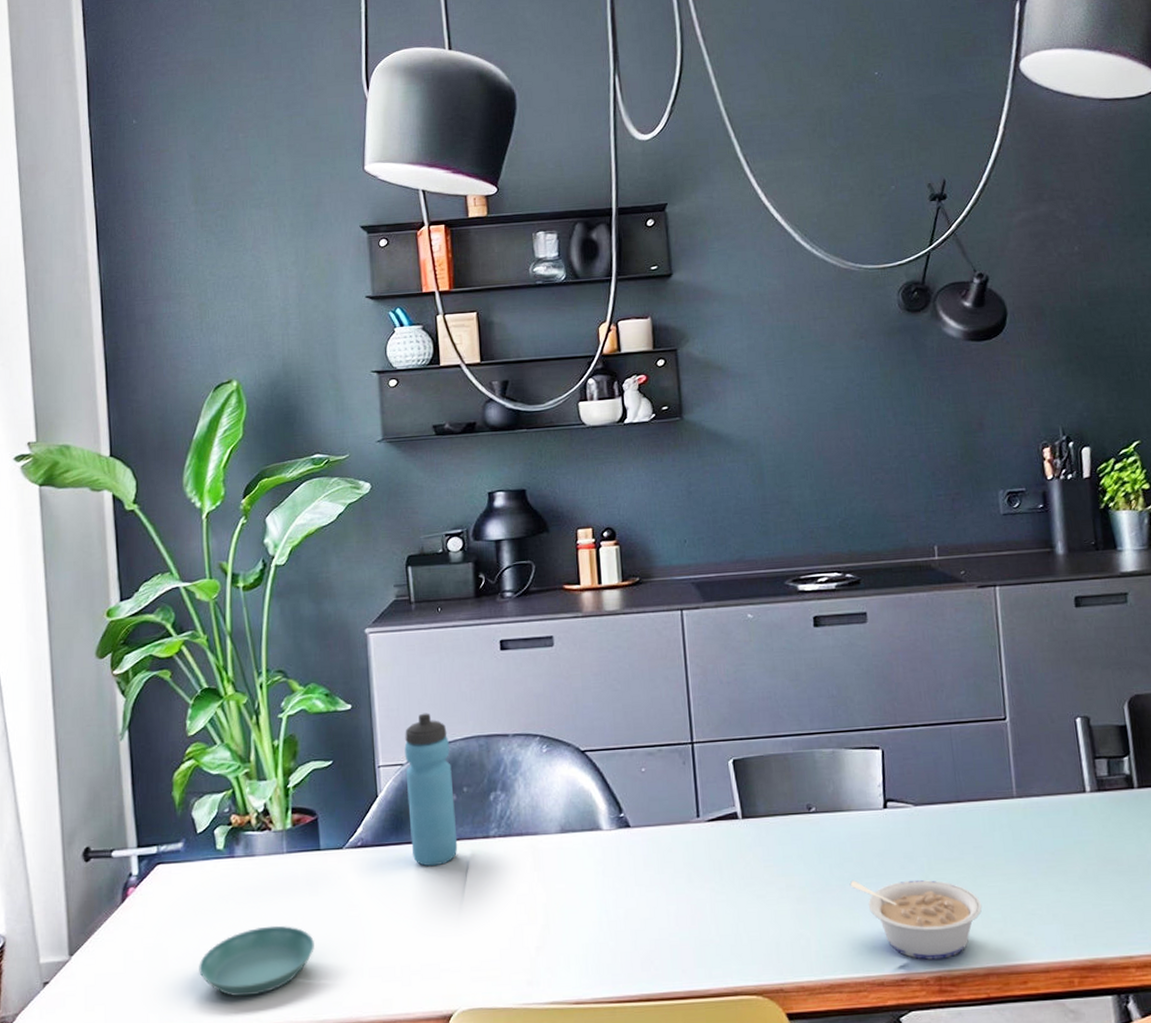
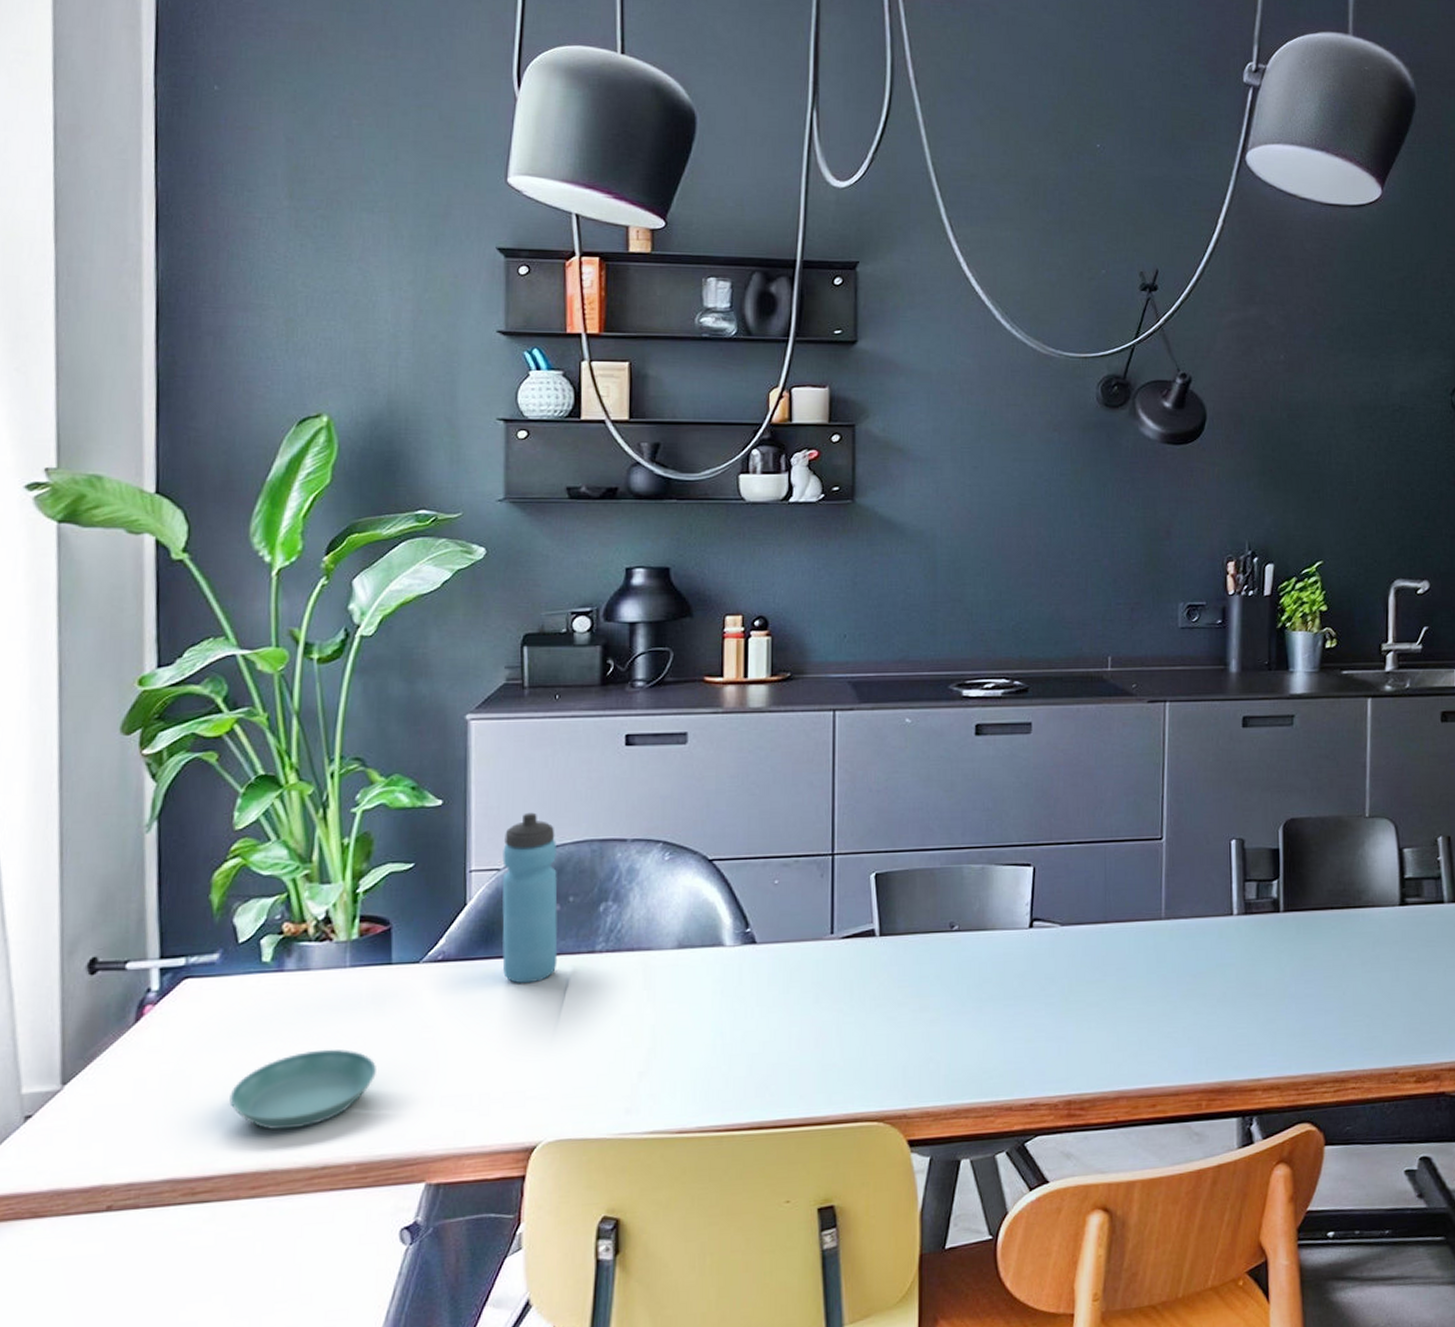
legume: present [849,880,982,960] -> none [986,1002,1119,1084]

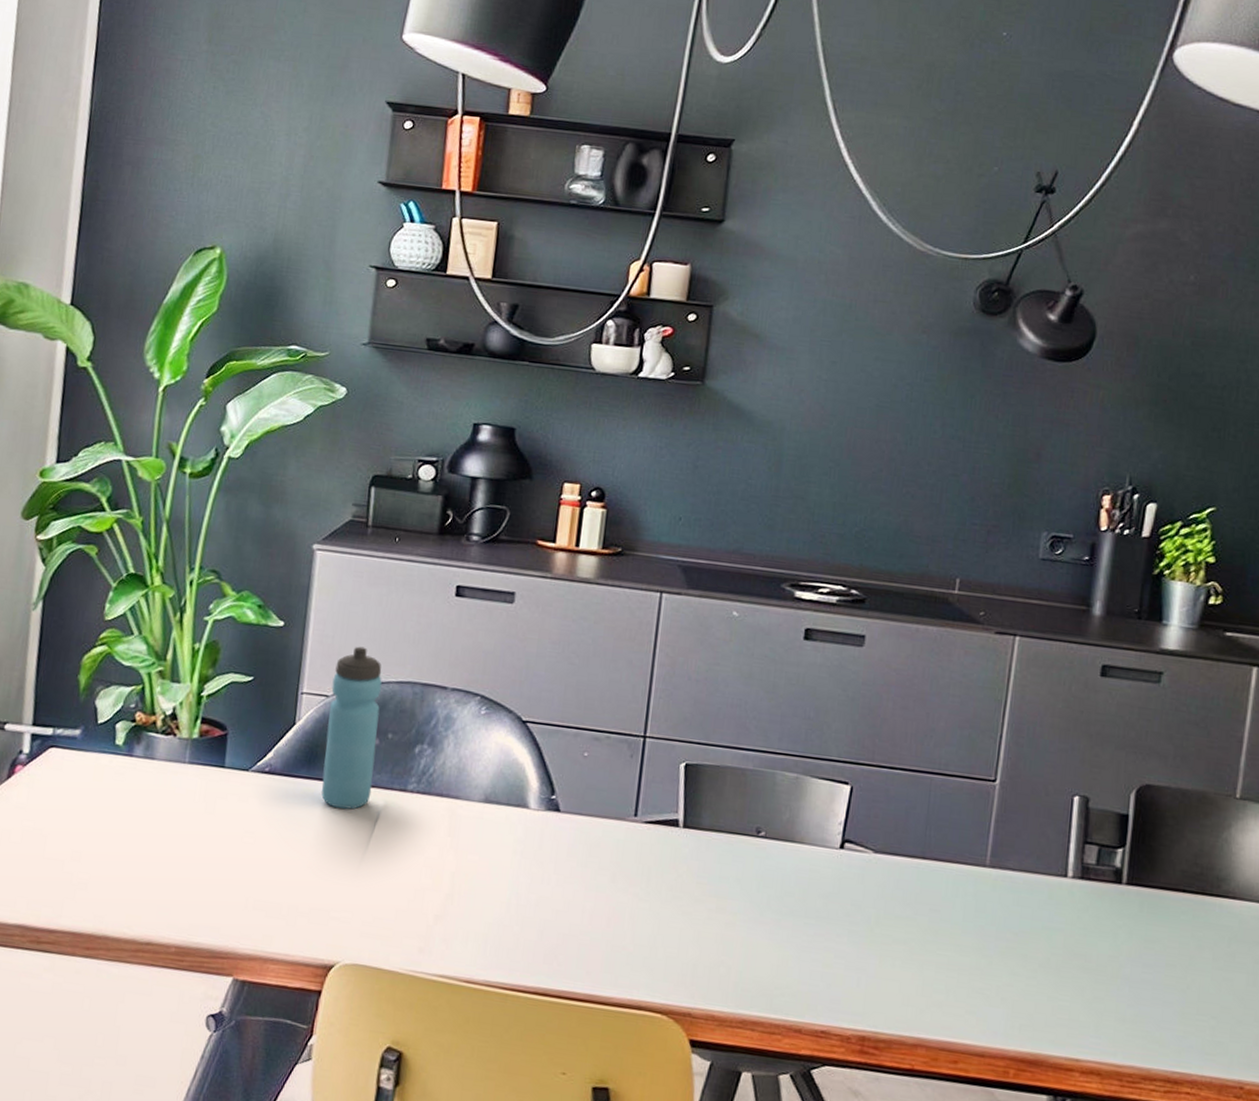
saucer: present [229,1049,376,1131] -> none [76,833,202,904]

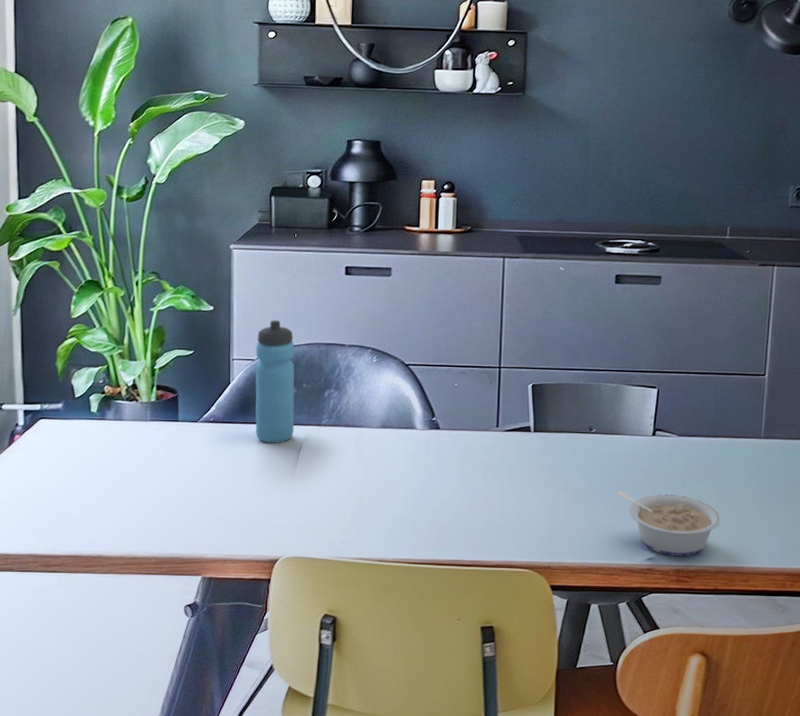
legume: none [785,917,926,1020] -> present [615,489,722,557]

